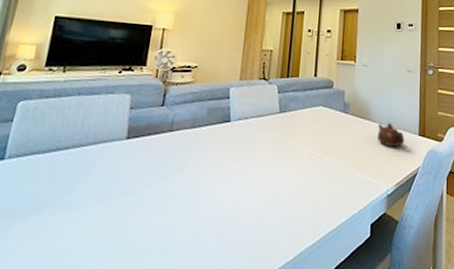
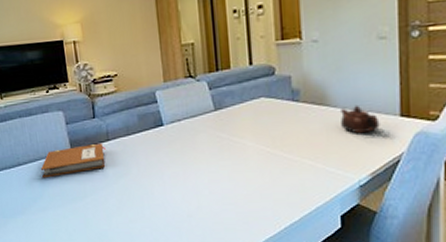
notebook: none [82,133,166,168] -> present [40,143,106,178]

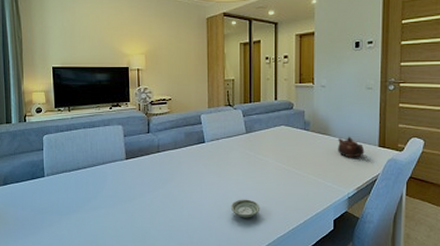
notebook: present [40,143,106,178] -> none [97,154,155,181]
saucer: none [202,192,241,216] -> present [230,199,261,218]

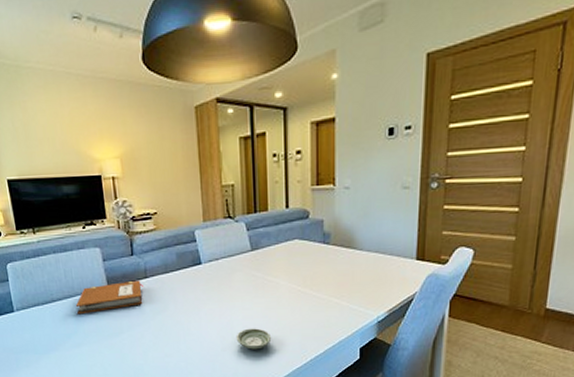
notebook: none [97,154,155,181] -> present [75,280,143,315]
teapot: present [337,136,365,158] -> none [364,248,399,275]

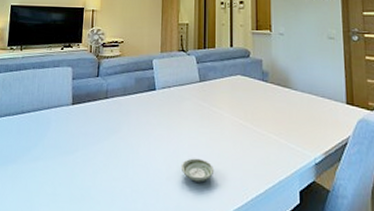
notebook: present [75,280,143,315] -> none [41,99,103,128]

